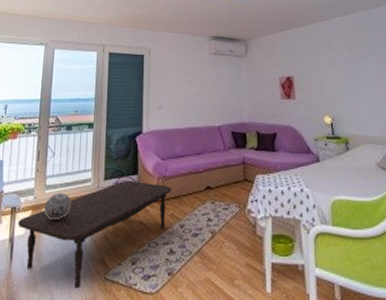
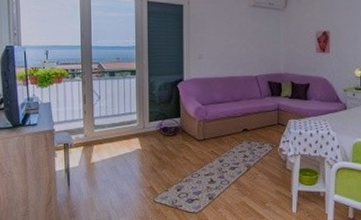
coffee table: present [18,181,171,289] -> none [71,123,211,209]
decorative sphere: present [43,192,71,221] -> none [94,131,120,155]

